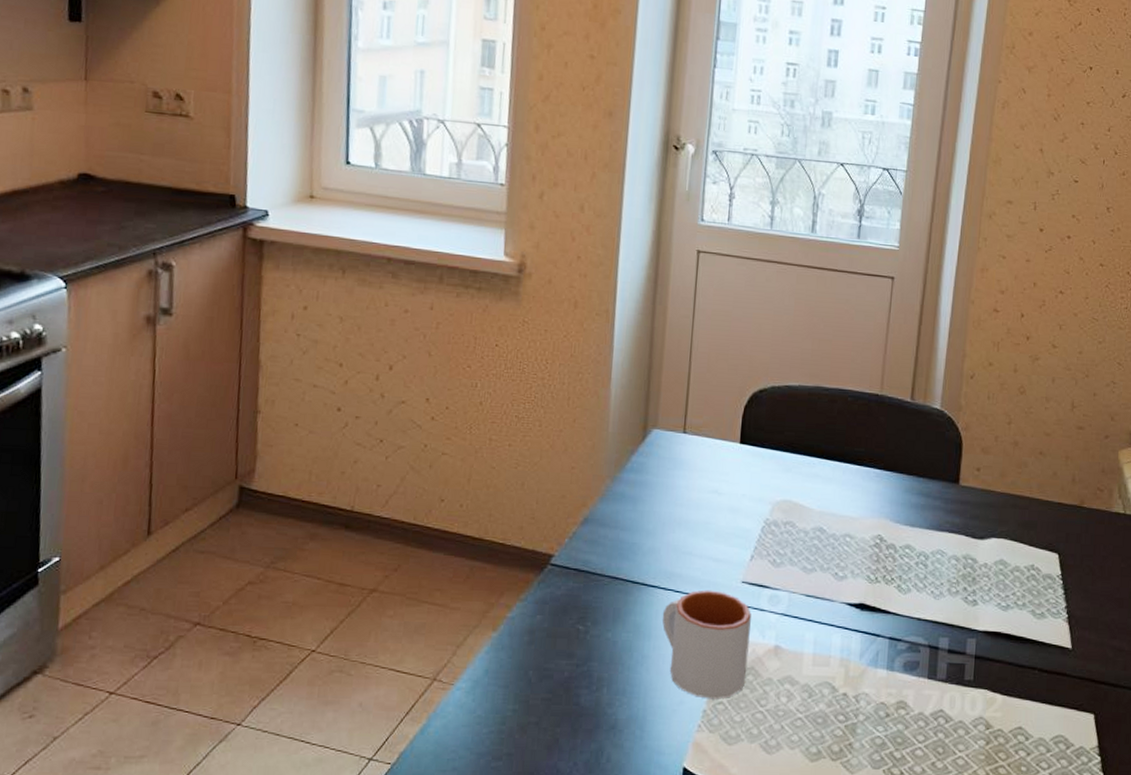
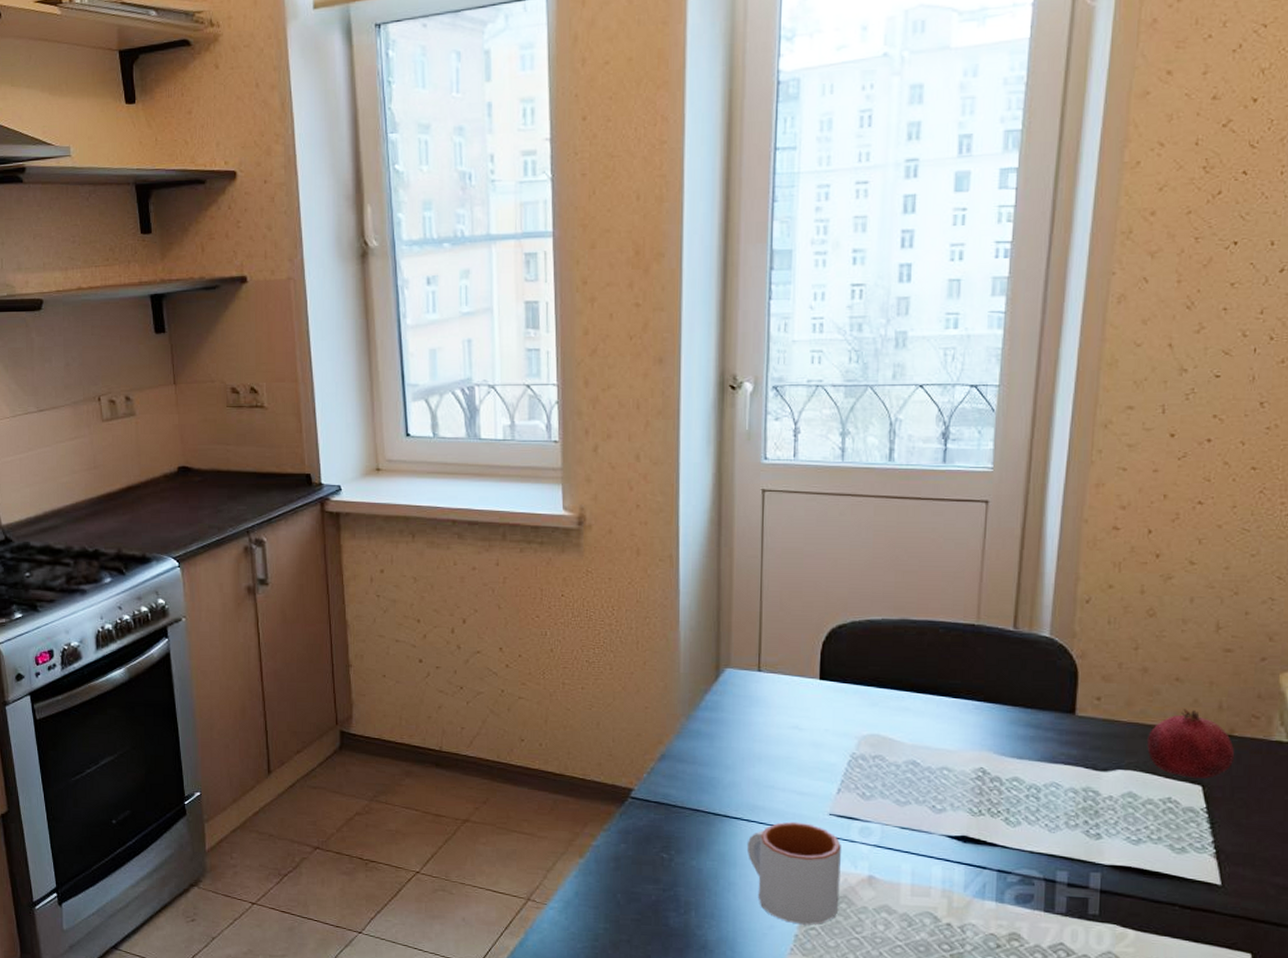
fruit: none [1016,481,1084,547] -> present [1147,709,1235,779]

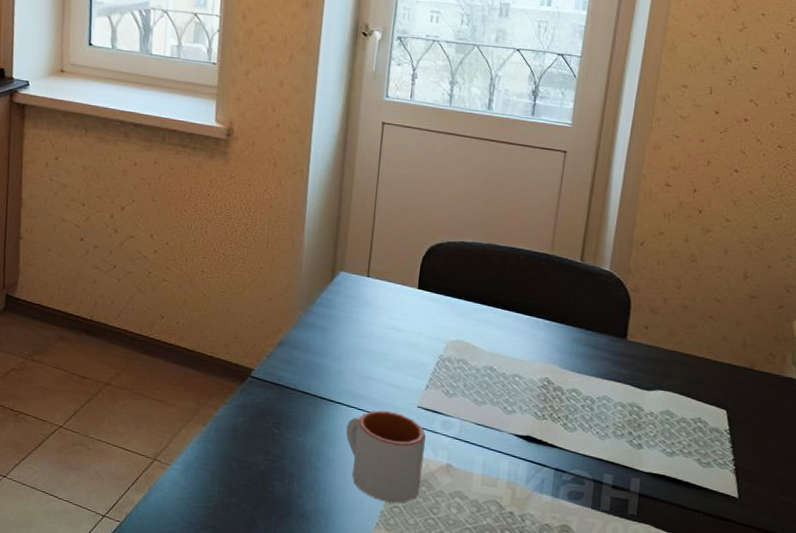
fruit: present [1147,709,1235,779] -> none [683,343,755,405]

